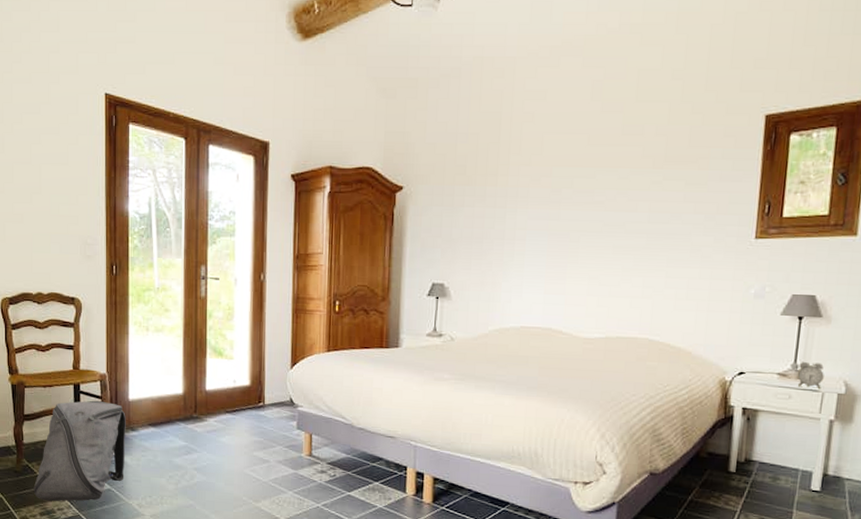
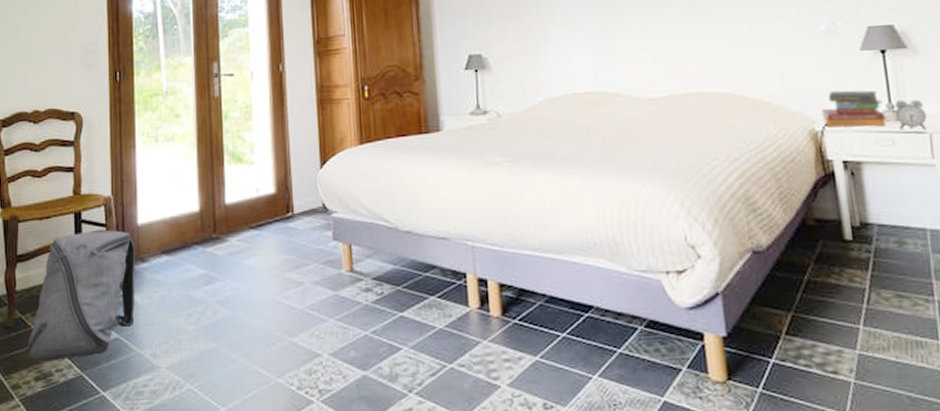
books: none [733,347,789,383] -> present [821,90,886,128]

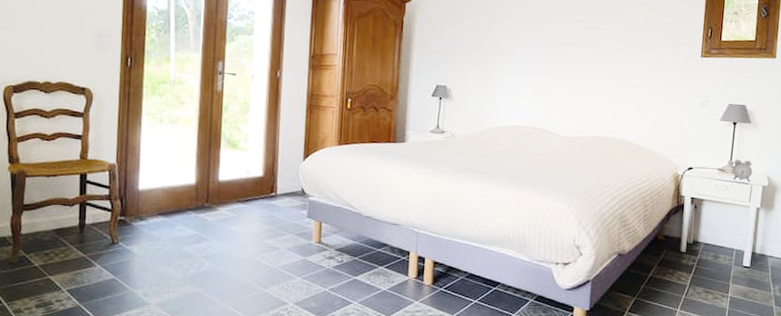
backpack: present [27,229,135,362] -> none [29,190,135,293]
books: present [821,90,886,128] -> none [684,147,726,177]

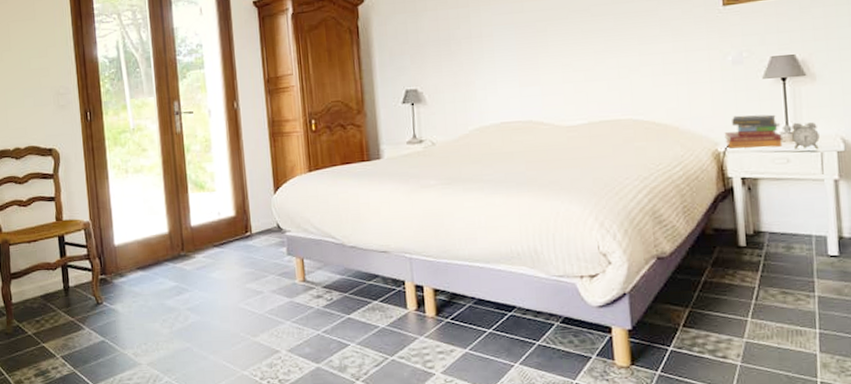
books: none [684,147,726,177] -> present [724,114,783,149]

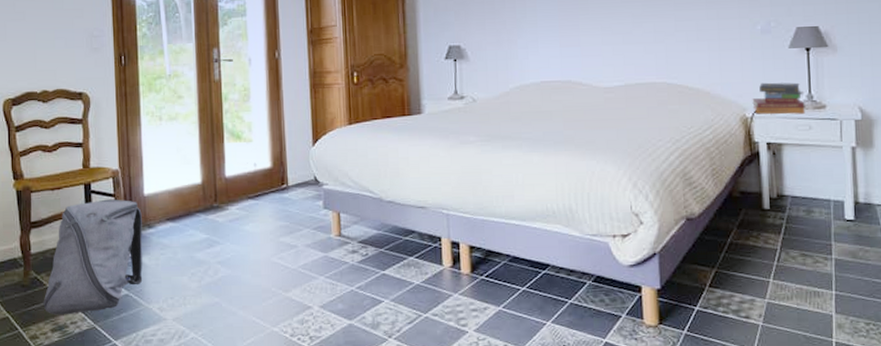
backpack: none [25,250,117,361] -> present [43,199,143,315]
alarm clock: present [791,122,820,150] -> none [813,91,839,117]

